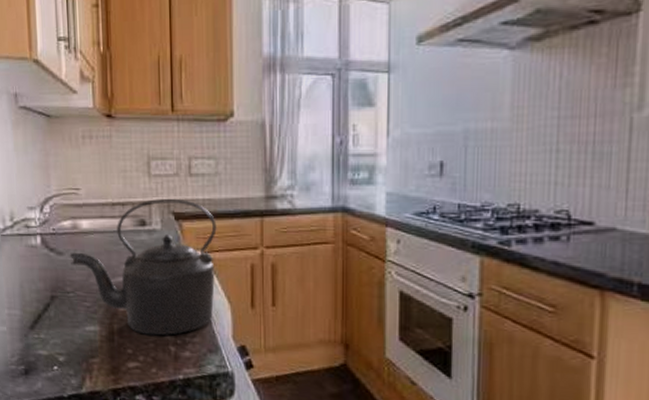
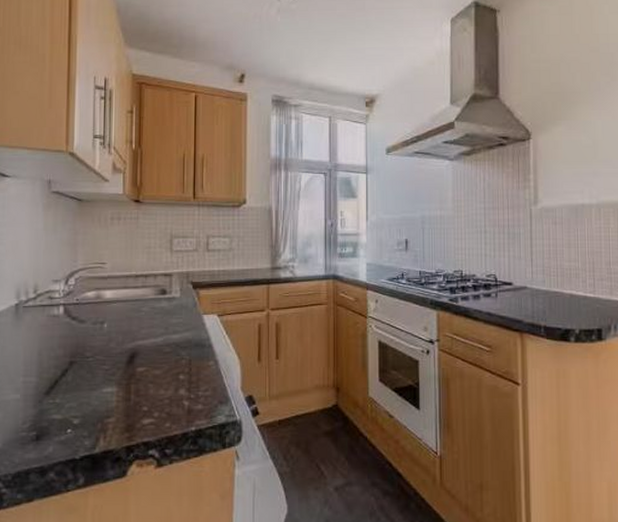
kettle: present [70,198,217,336] -> none [92,270,230,392]

